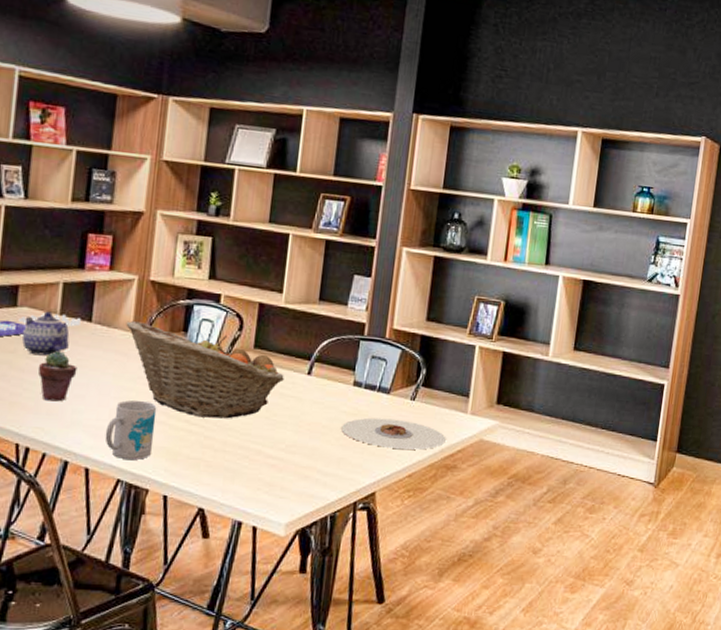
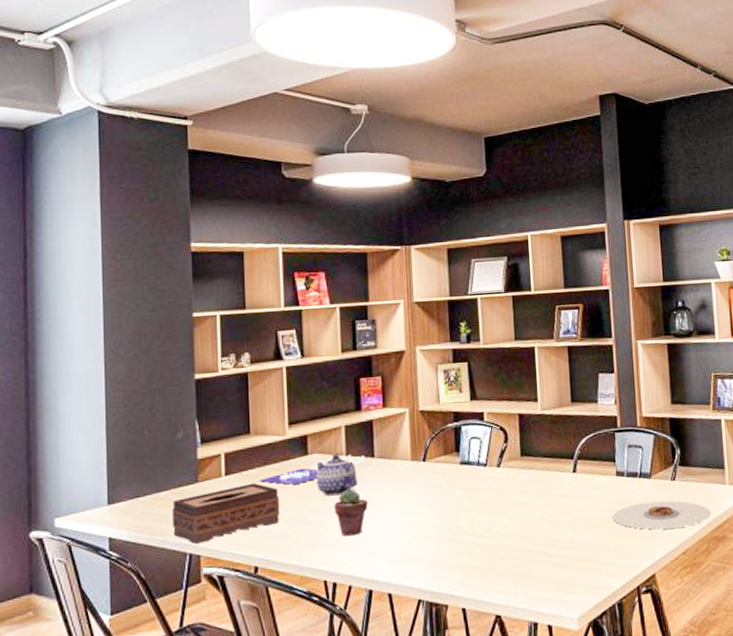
mug: present [105,400,157,460] -> none [401,521,446,580]
fruit basket: present [125,320,284,419] -> none [404,449,553,529]

